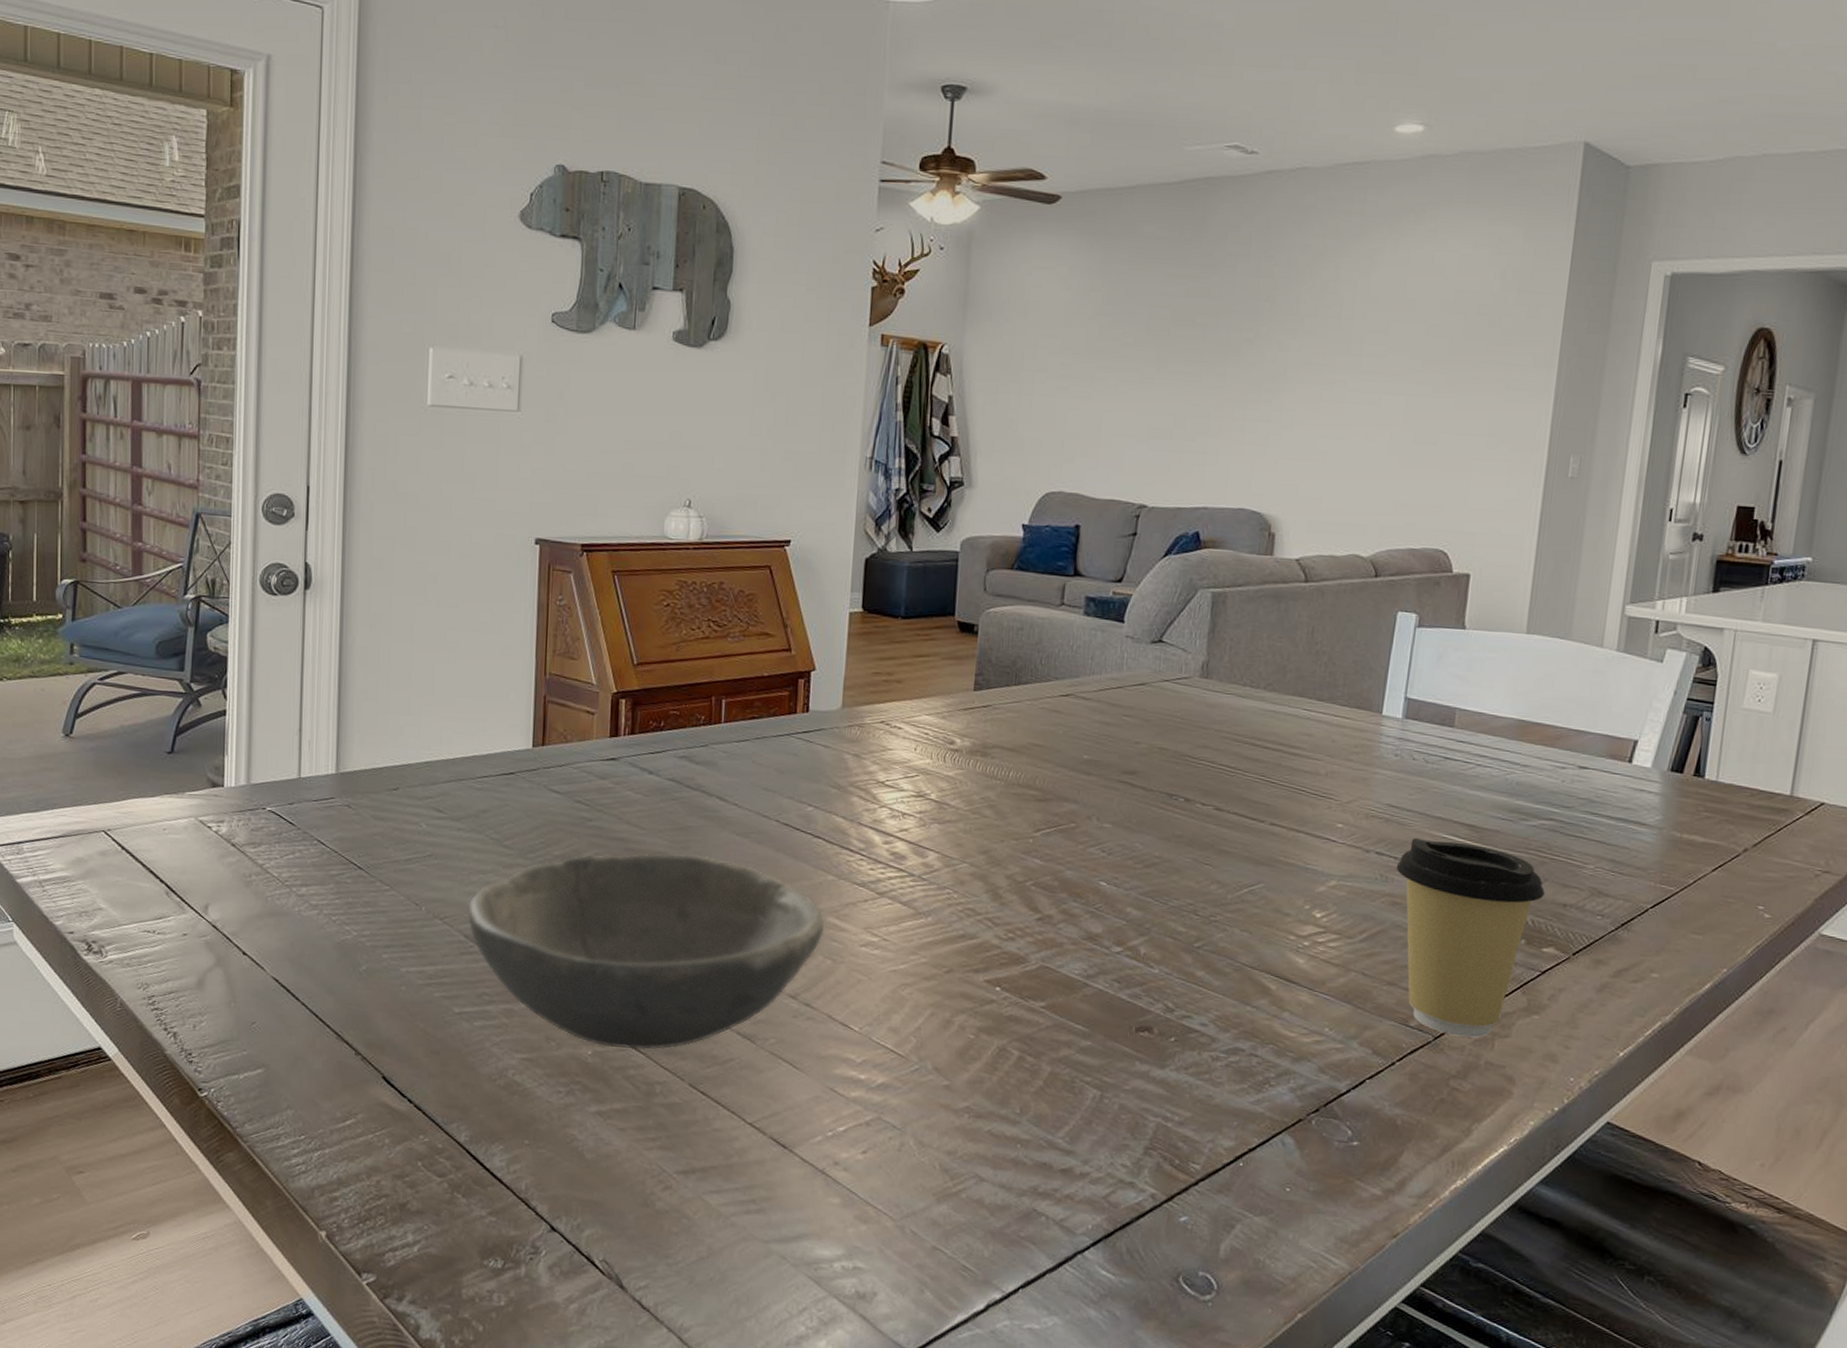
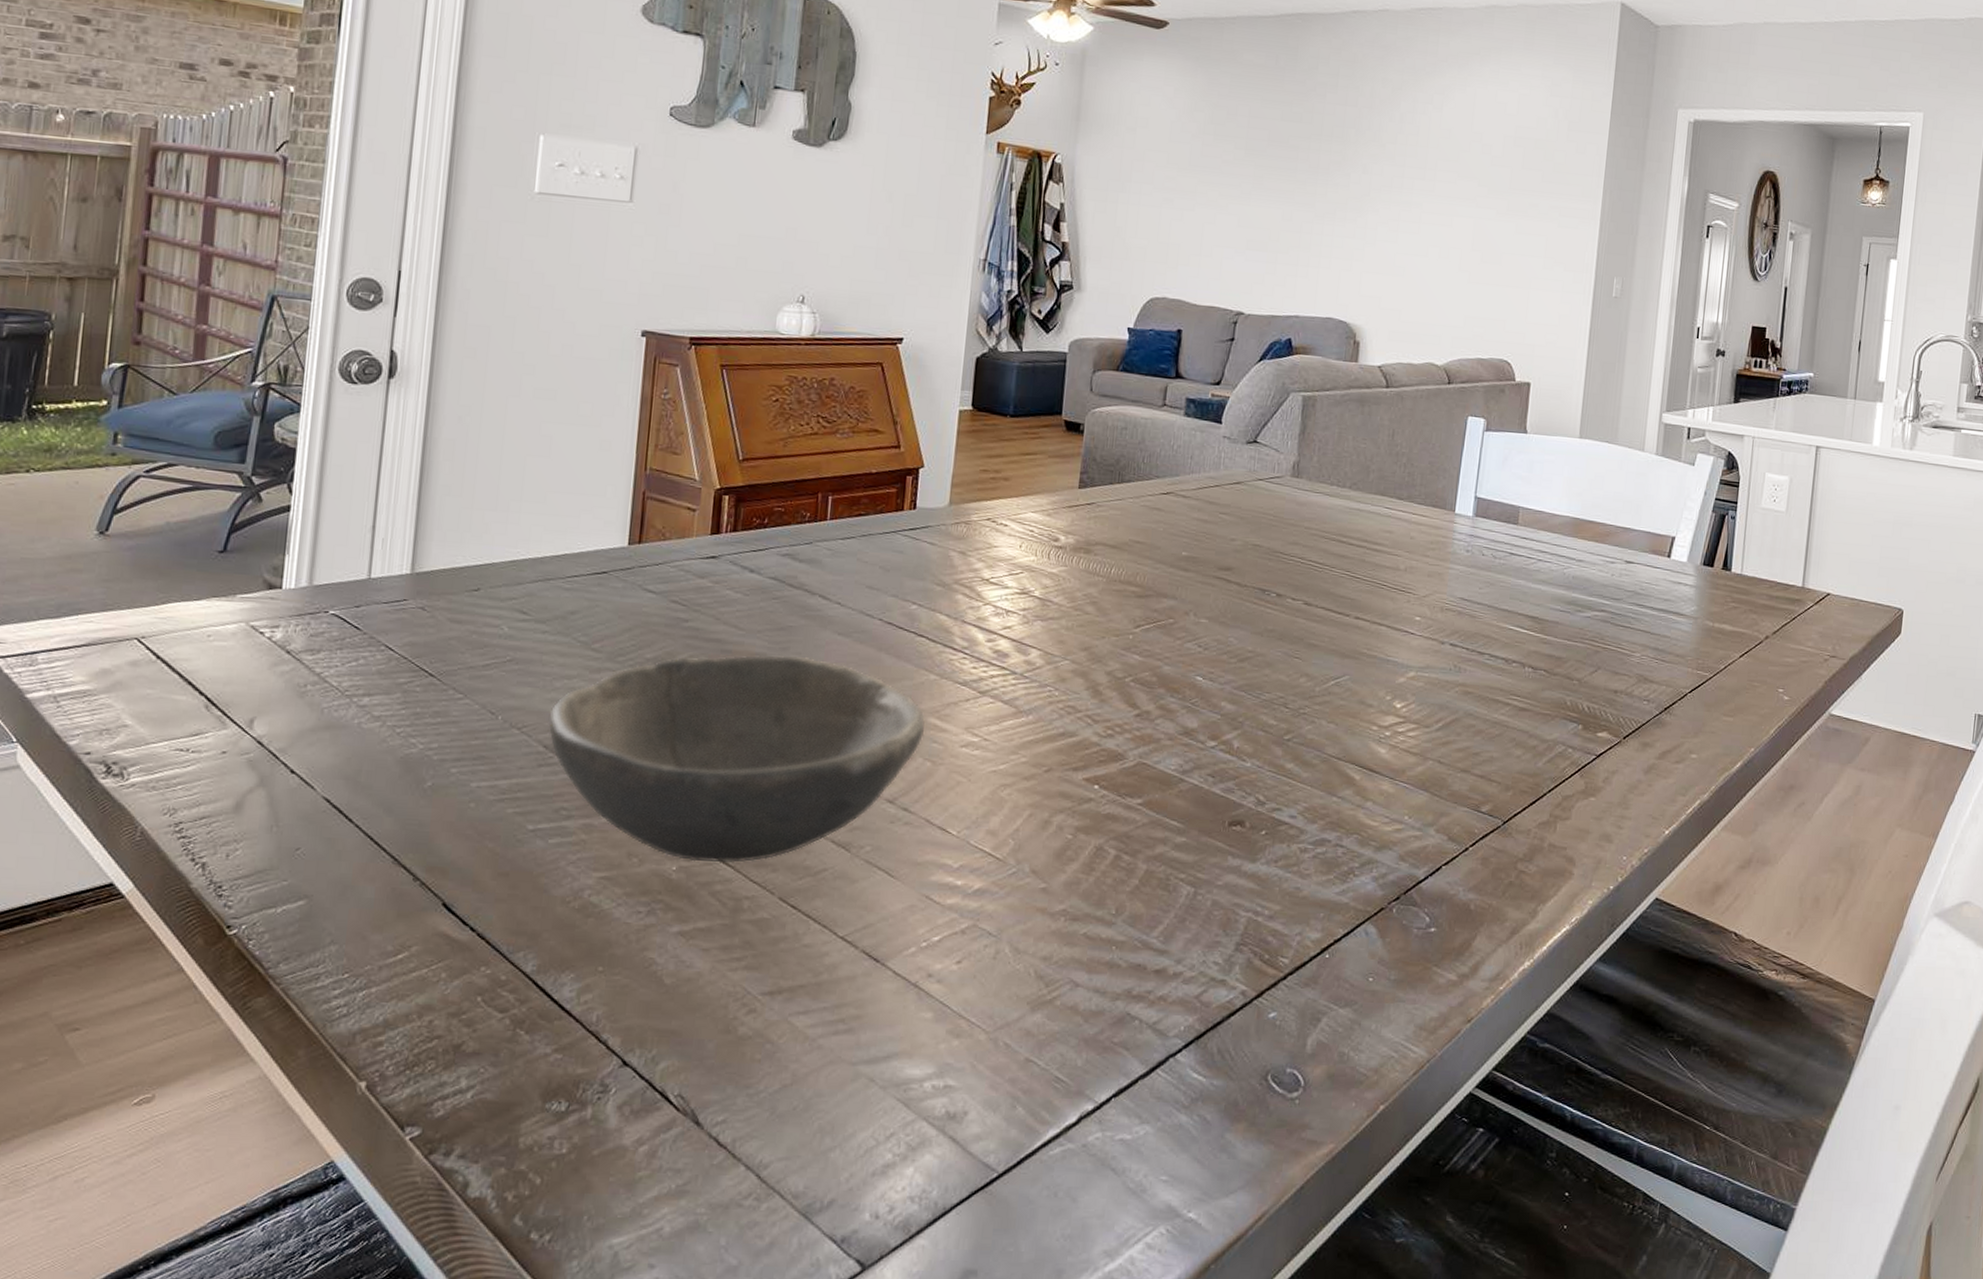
coffee cup: present [1396,837,1545,1038] -> none [1468,629,1599,821]

